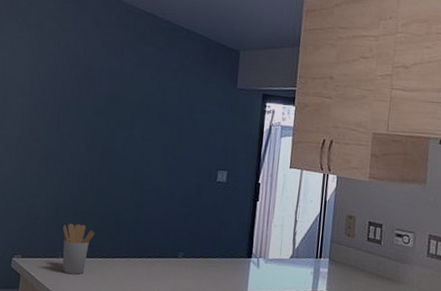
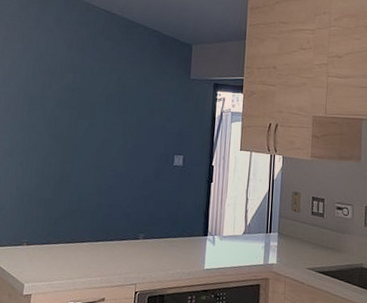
utensil holder: present [62,223,95,275] -> none [26,211,59,261]

